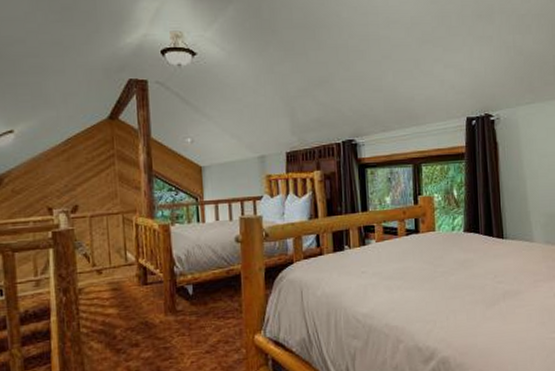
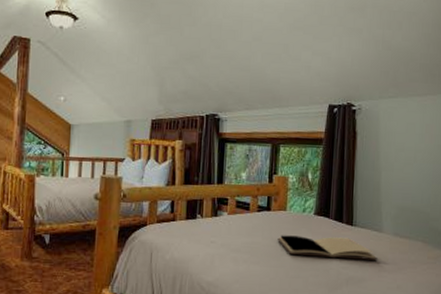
book: none [429,251,533,275] -> present [278,235,379,260]

